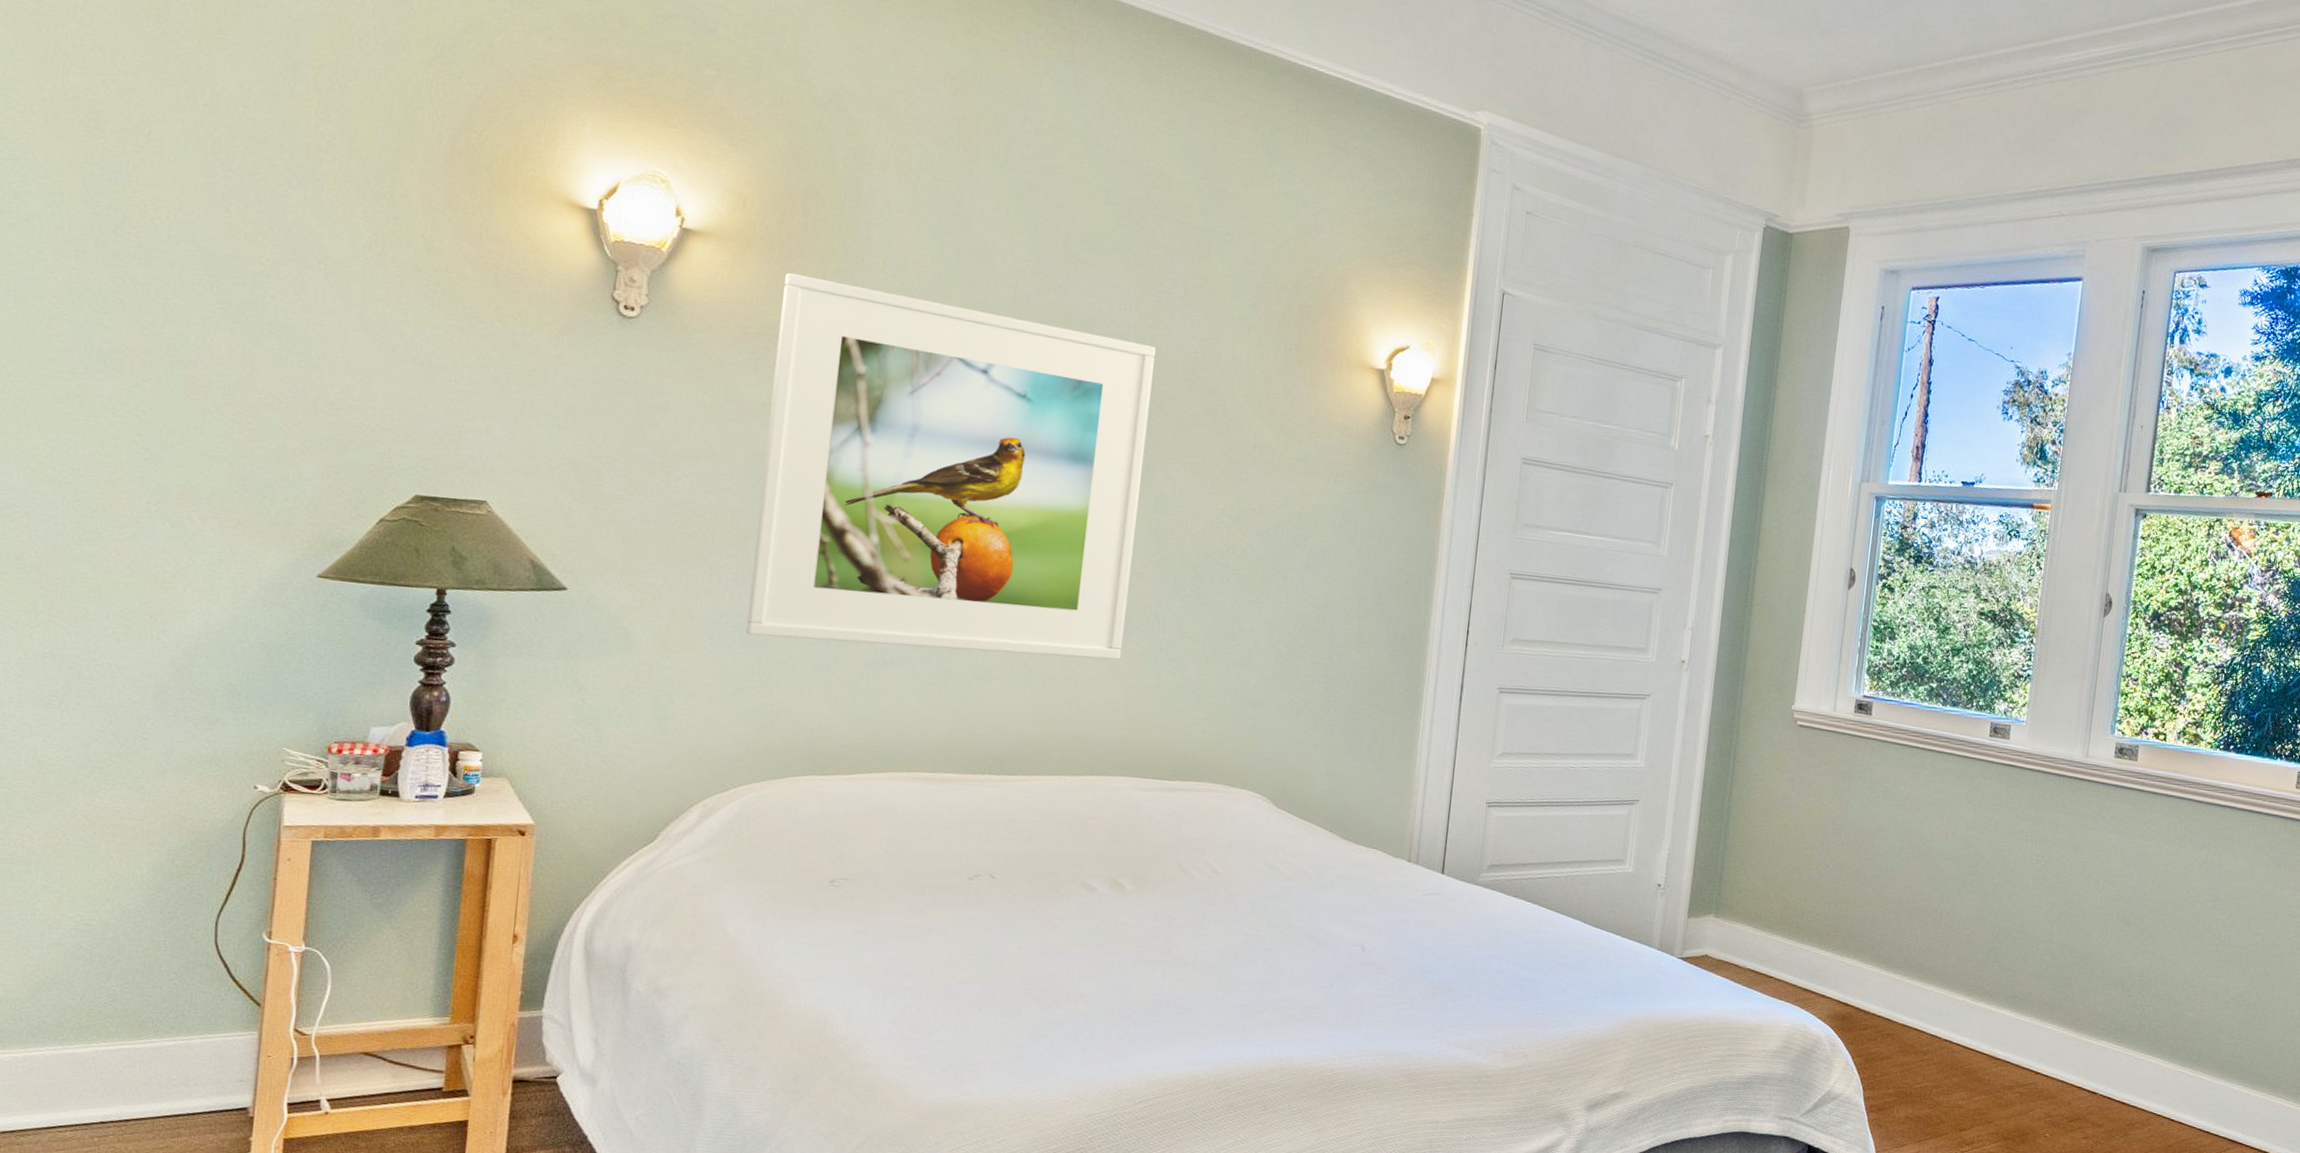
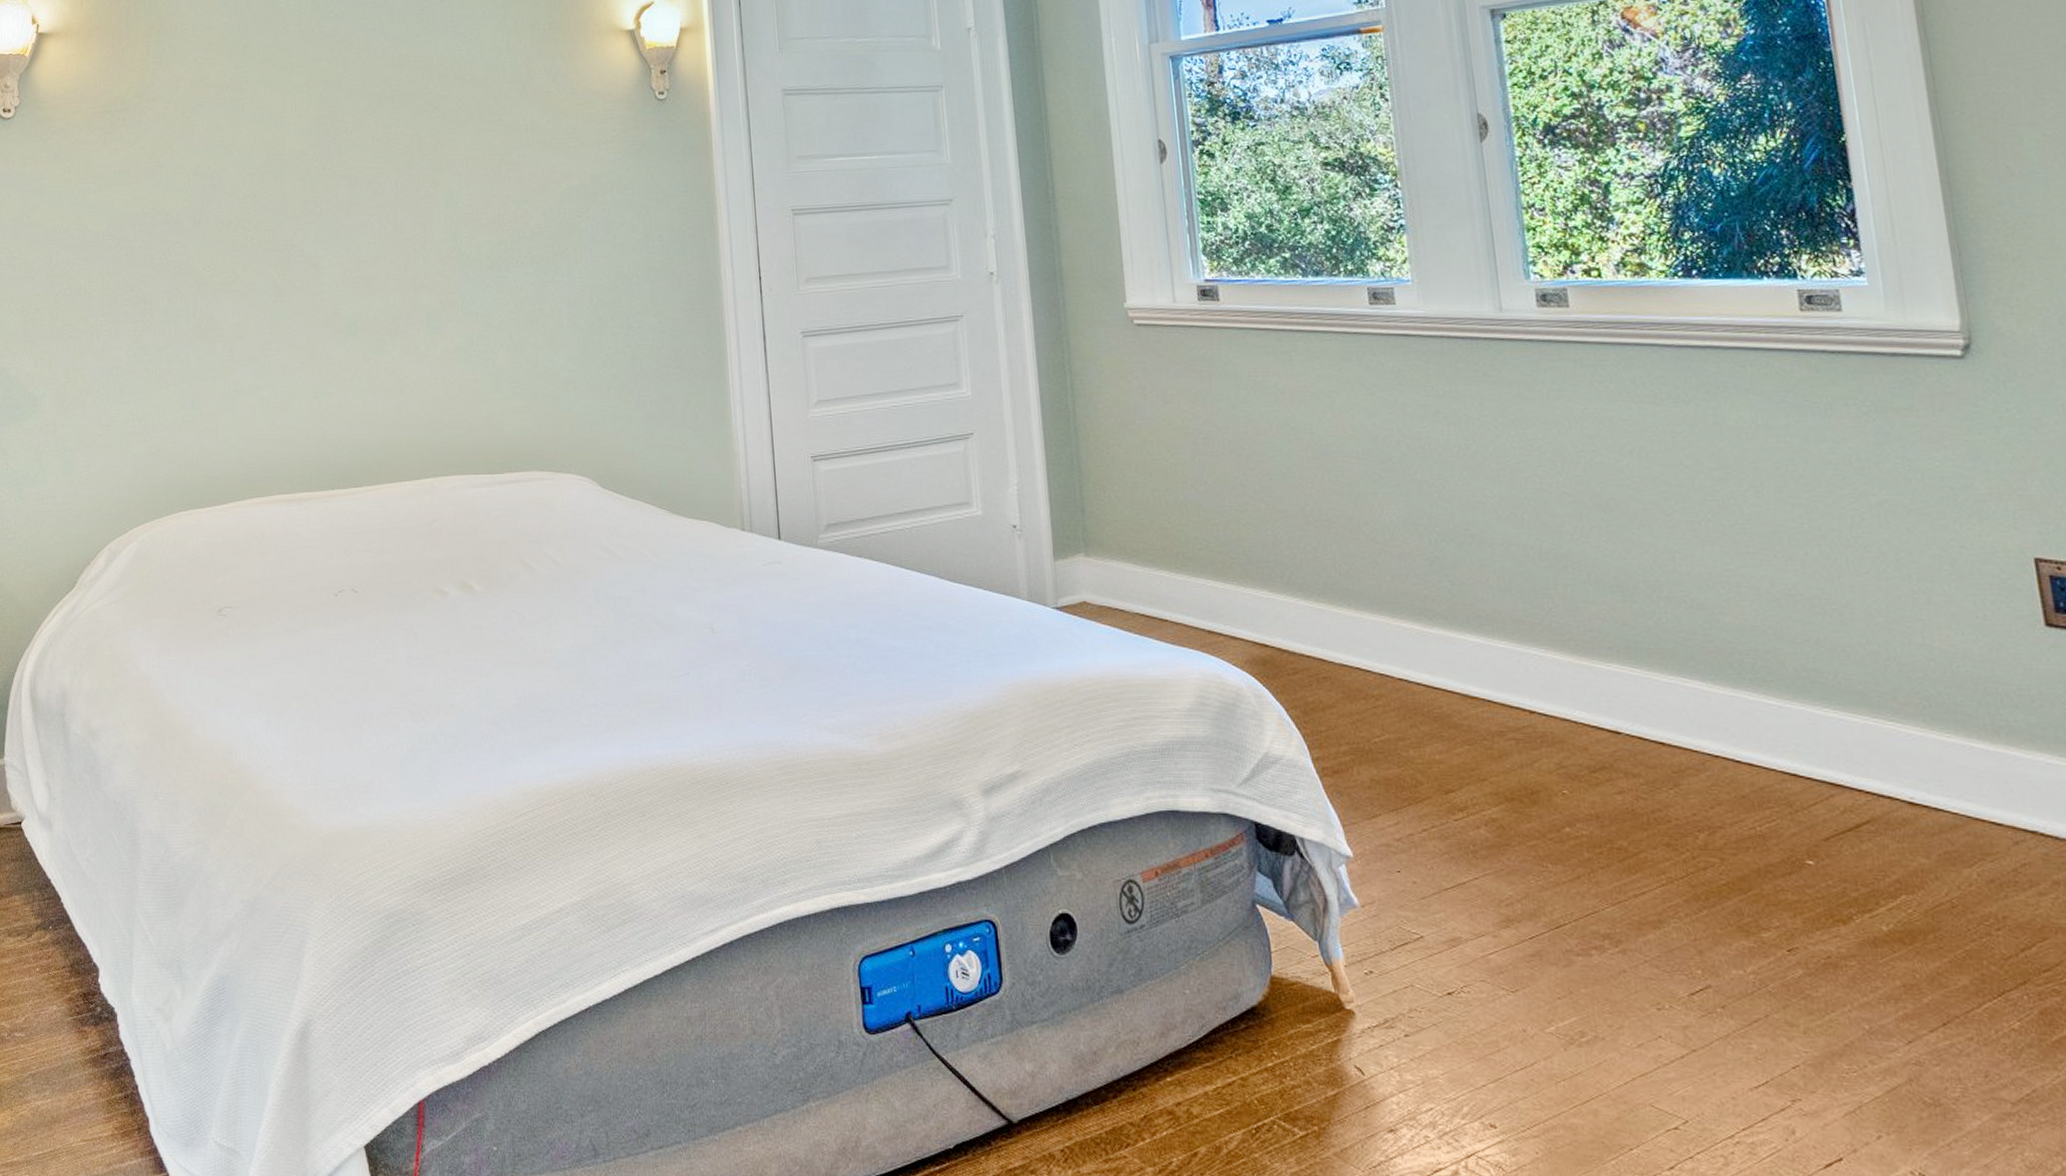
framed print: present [746,272,1157,660] -> none [118,52,438,385]

